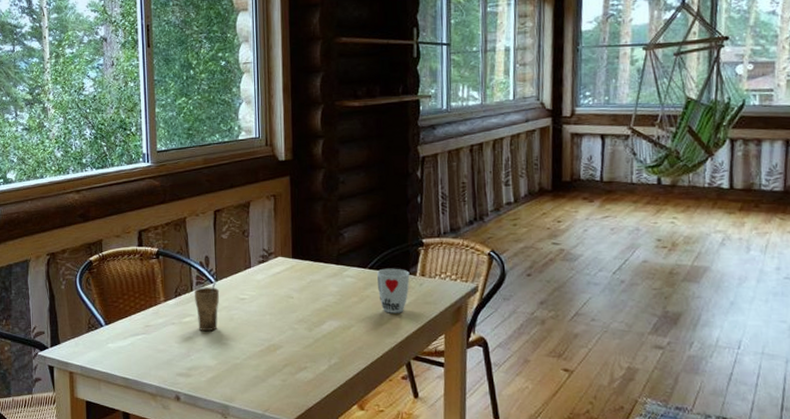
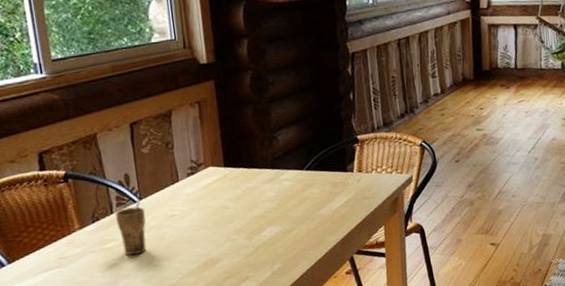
cup: present [377,268,410,313] -> none [315,167,348,212]

